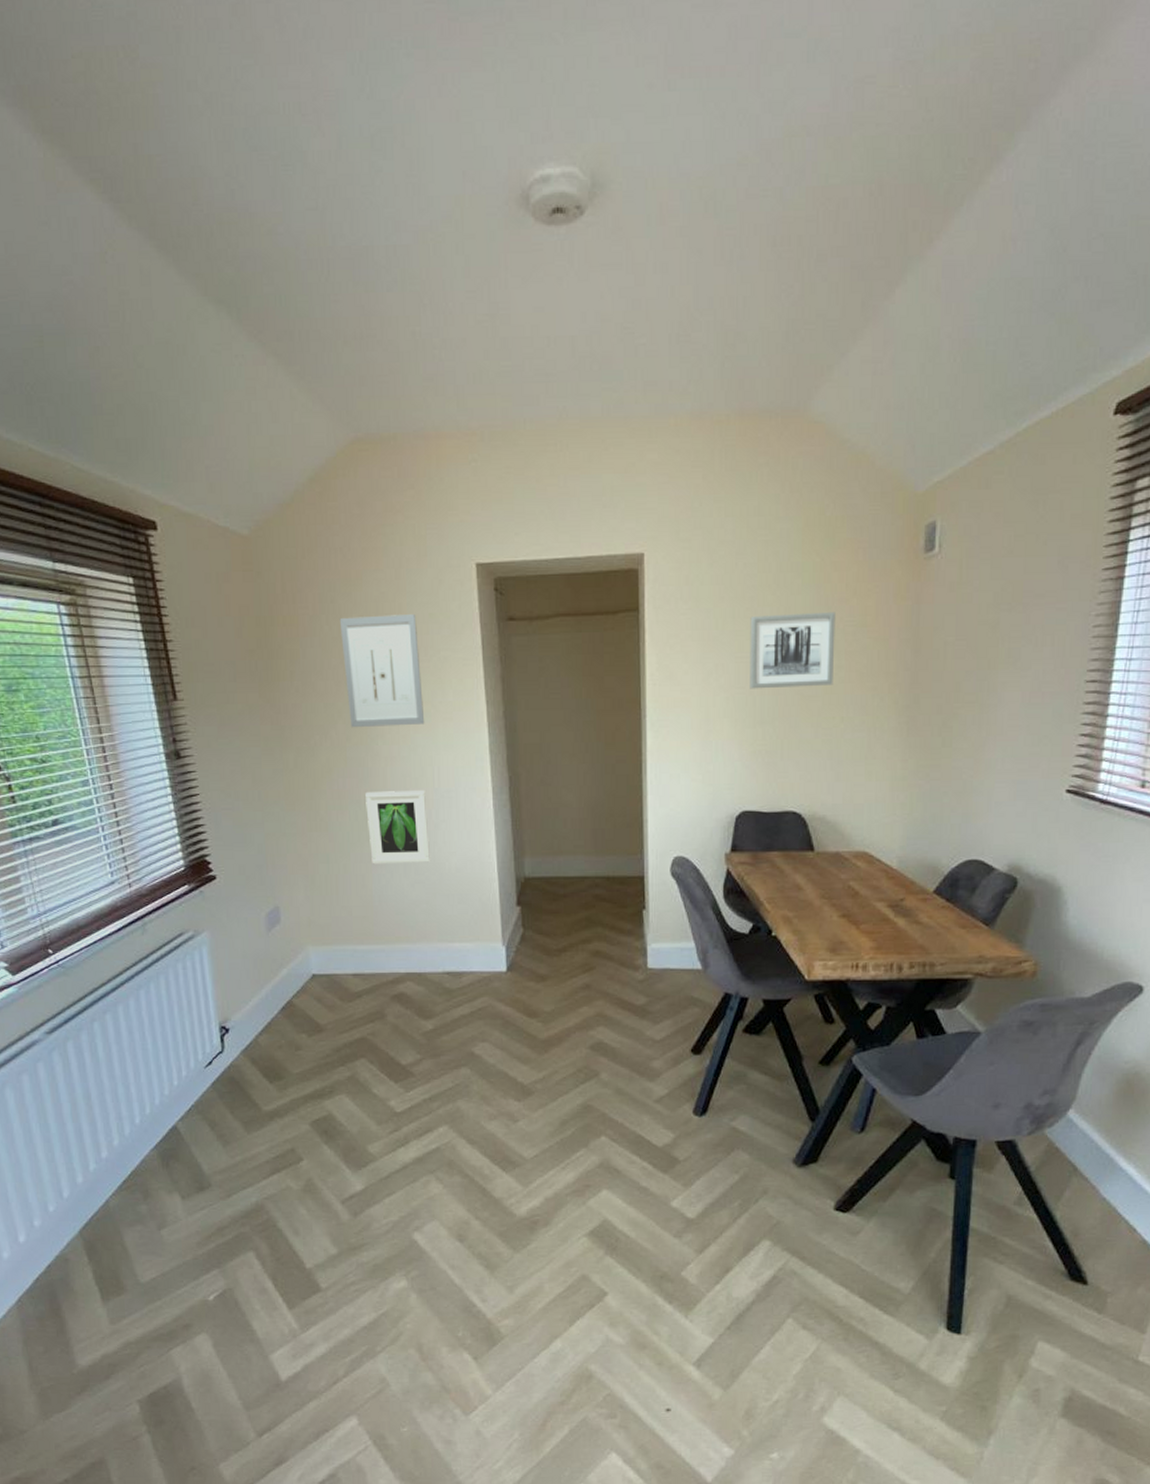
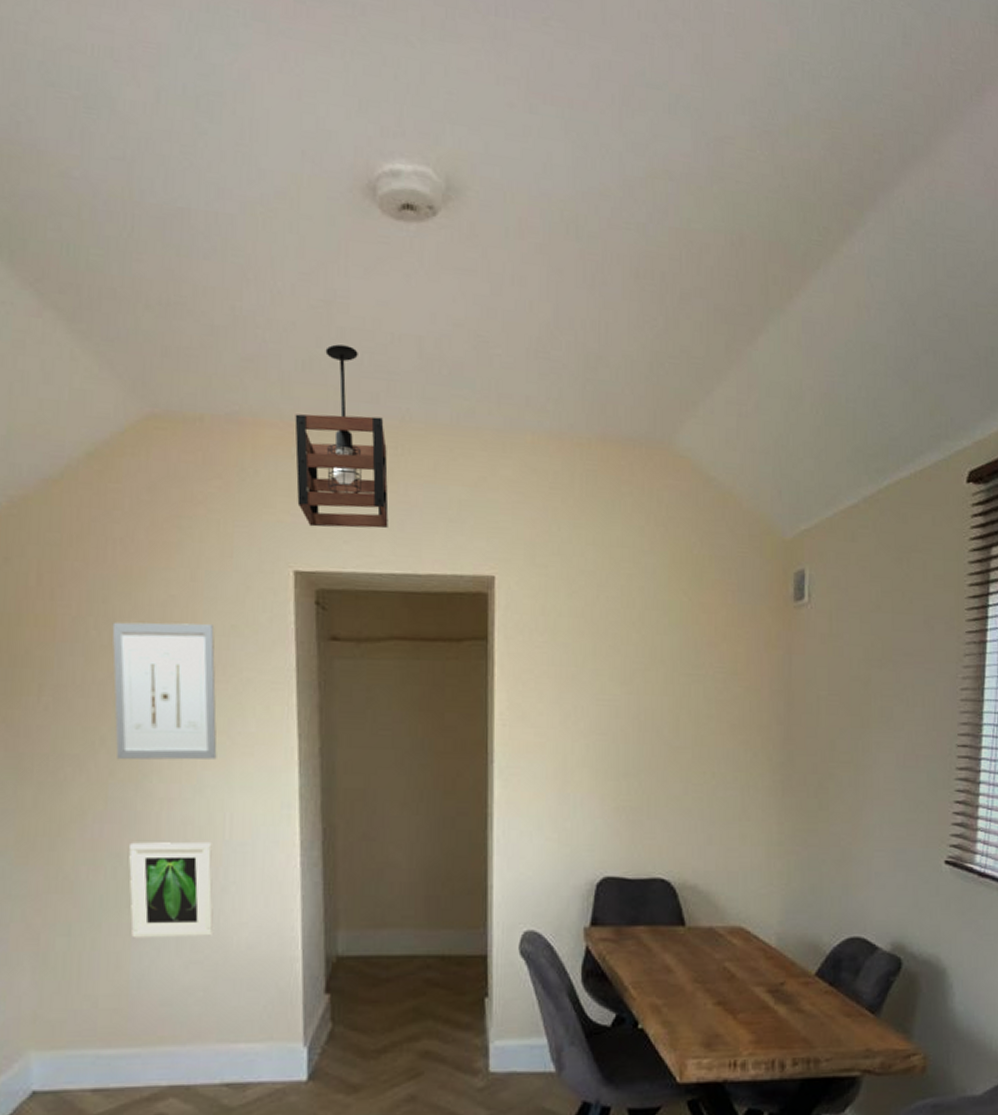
pendant light: none [469,354,551,523] -> present [294,344,389,529]
wall art: present [750,611,836,689] -> none [612,654,705,737]

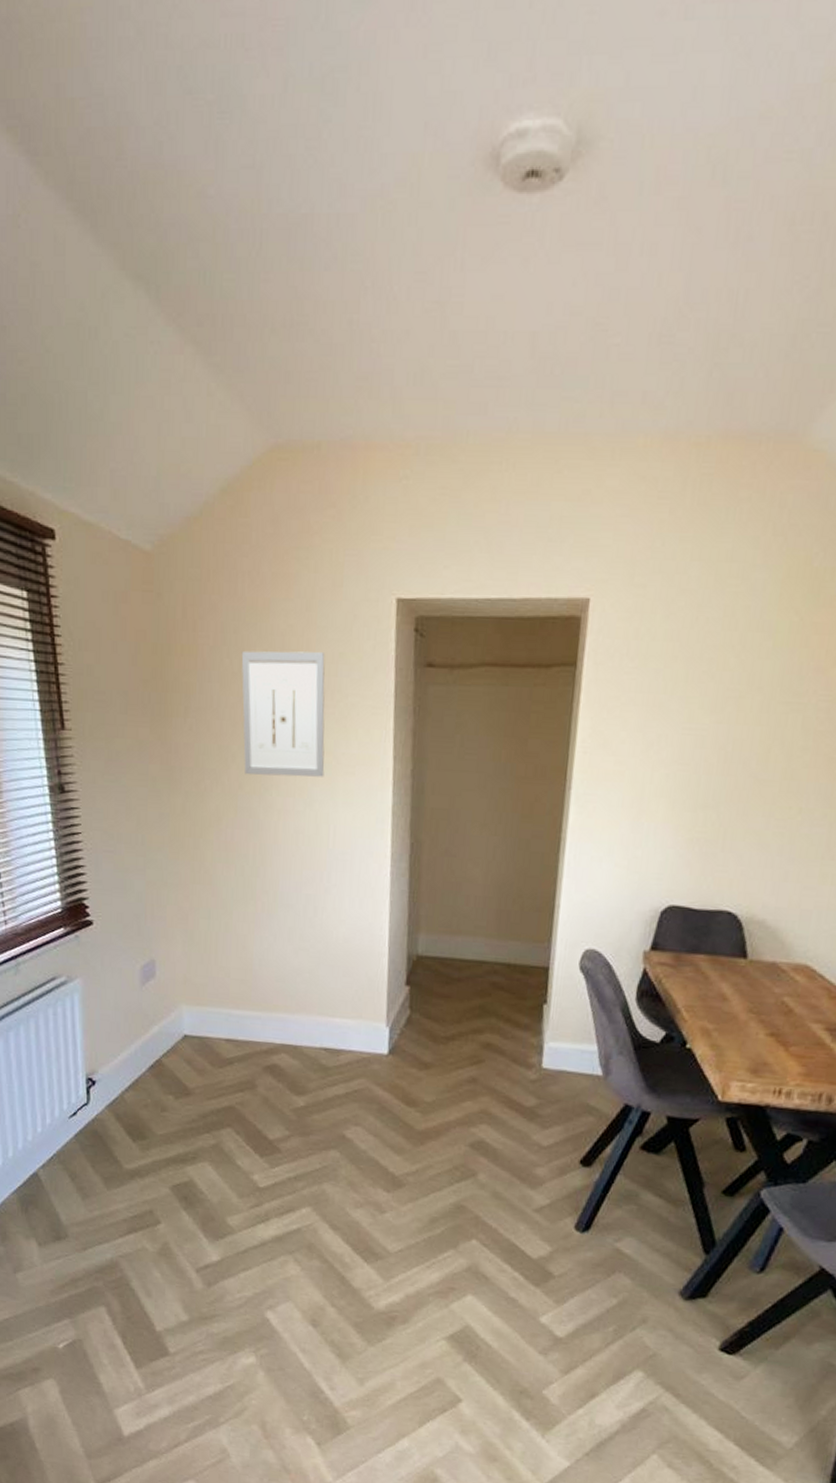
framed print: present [129,842,215,938] -> none [253,846,319,929]
pendant light: present [294,344,389,529] -> none [402,351,492,553]

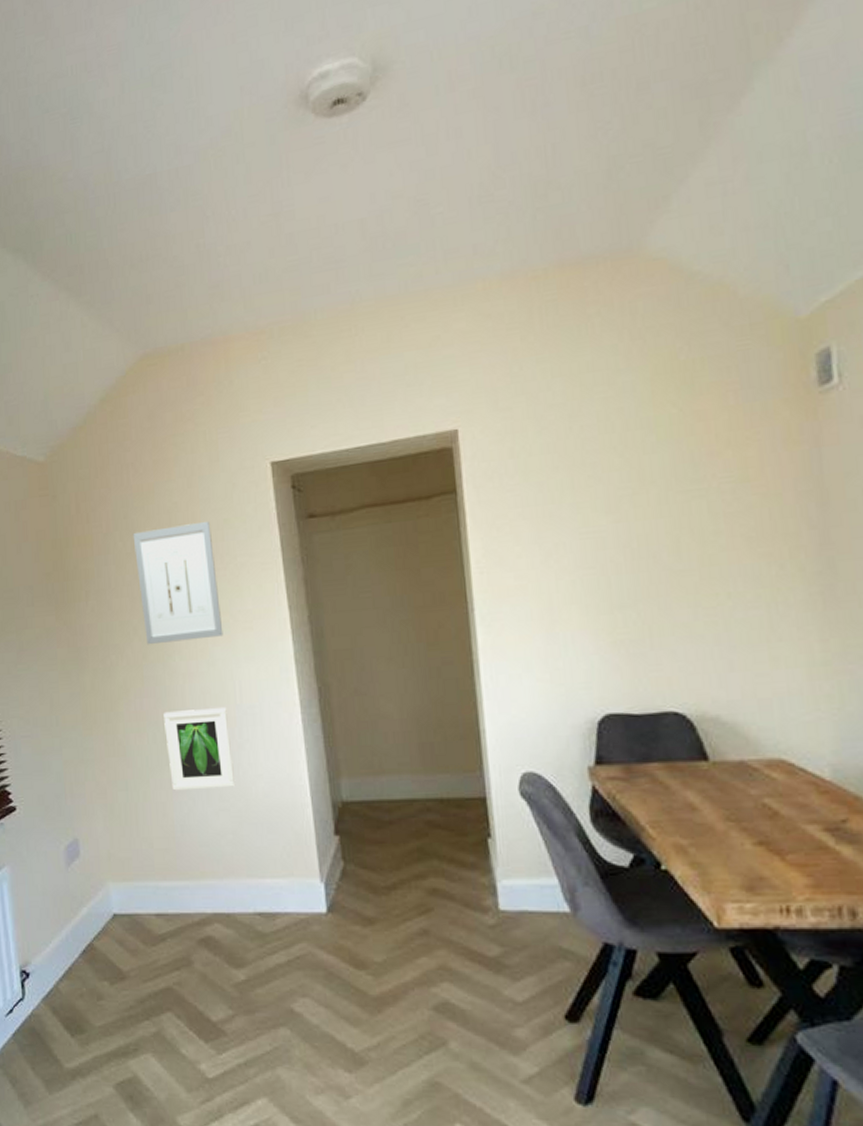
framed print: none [253,846,319,929] -> present [164,708,236,791]

